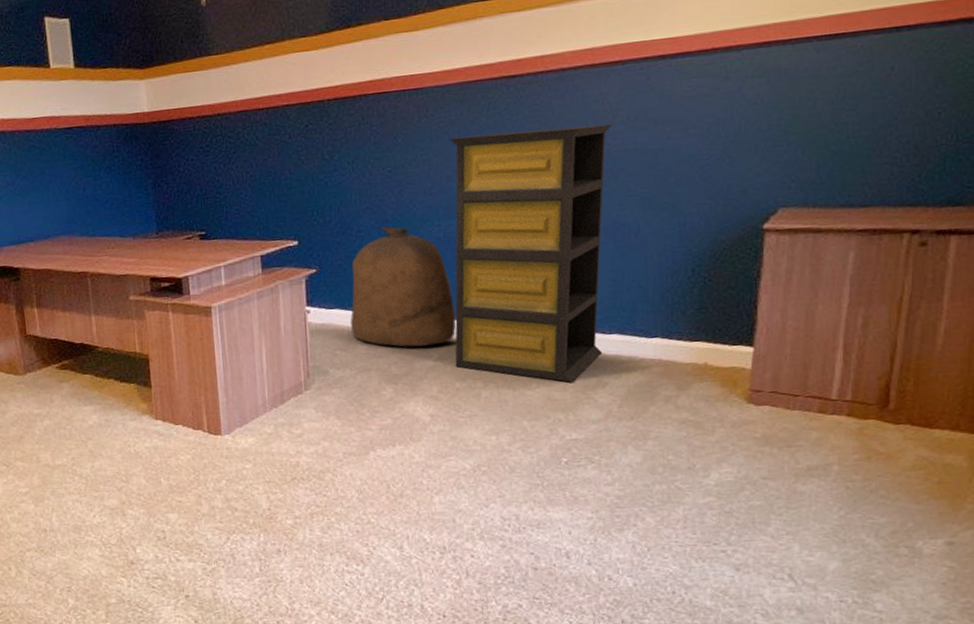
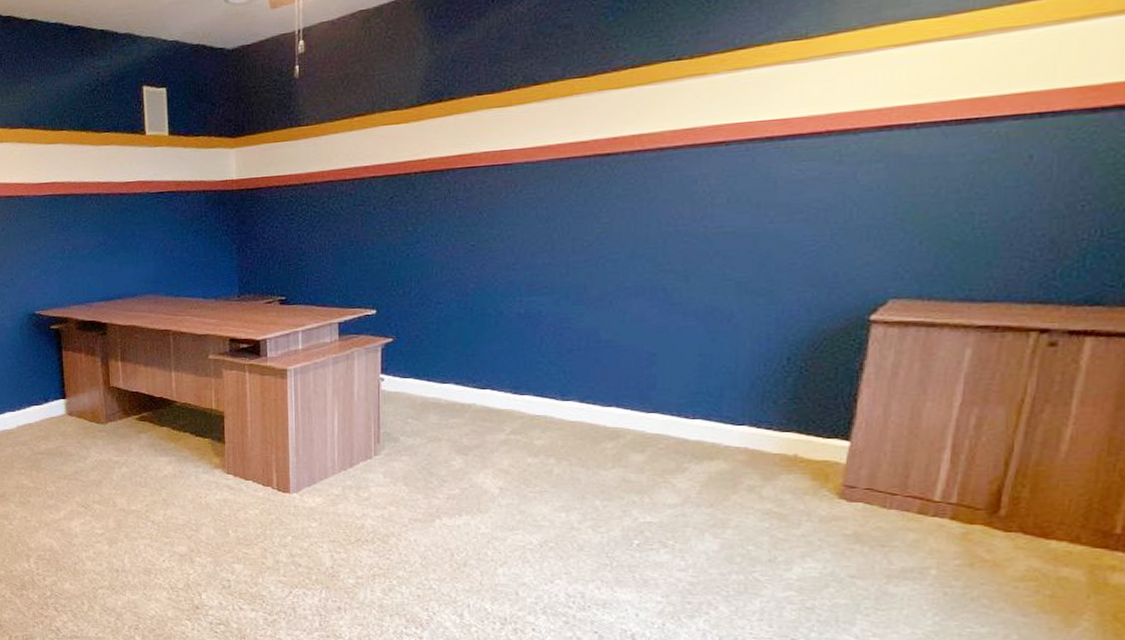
bag: present [350,226,456,348] -> none [423,299,532,420]
bookshelf: present [450,124,612,382] -> none [528,206,711,465]

